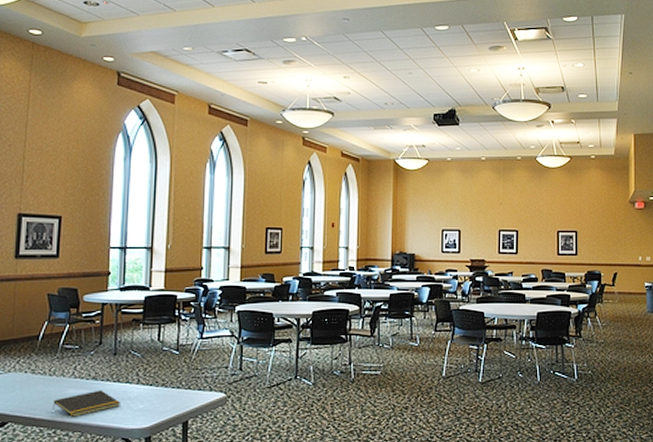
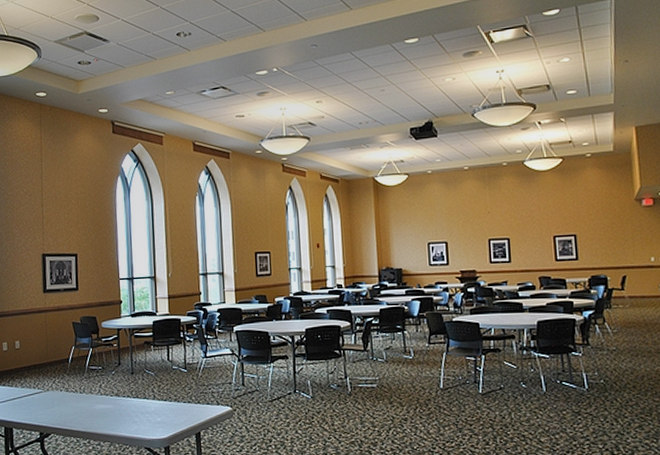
notepad: present [52,390,120,417] -> none [85,405,141,429]

